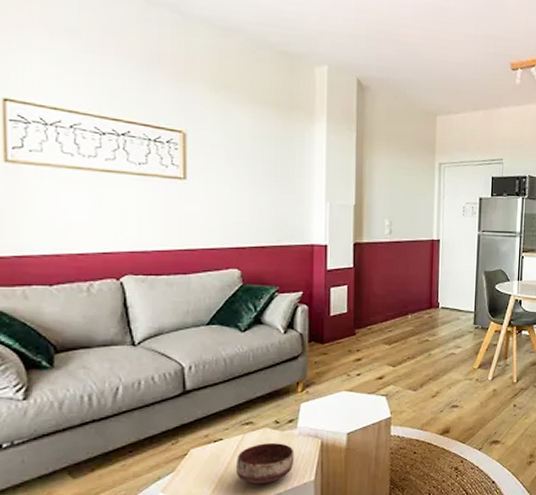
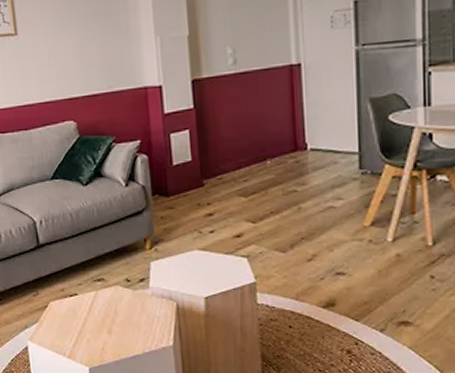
bowl: present [236,442,295,484] -> none [92,301,150,343]

